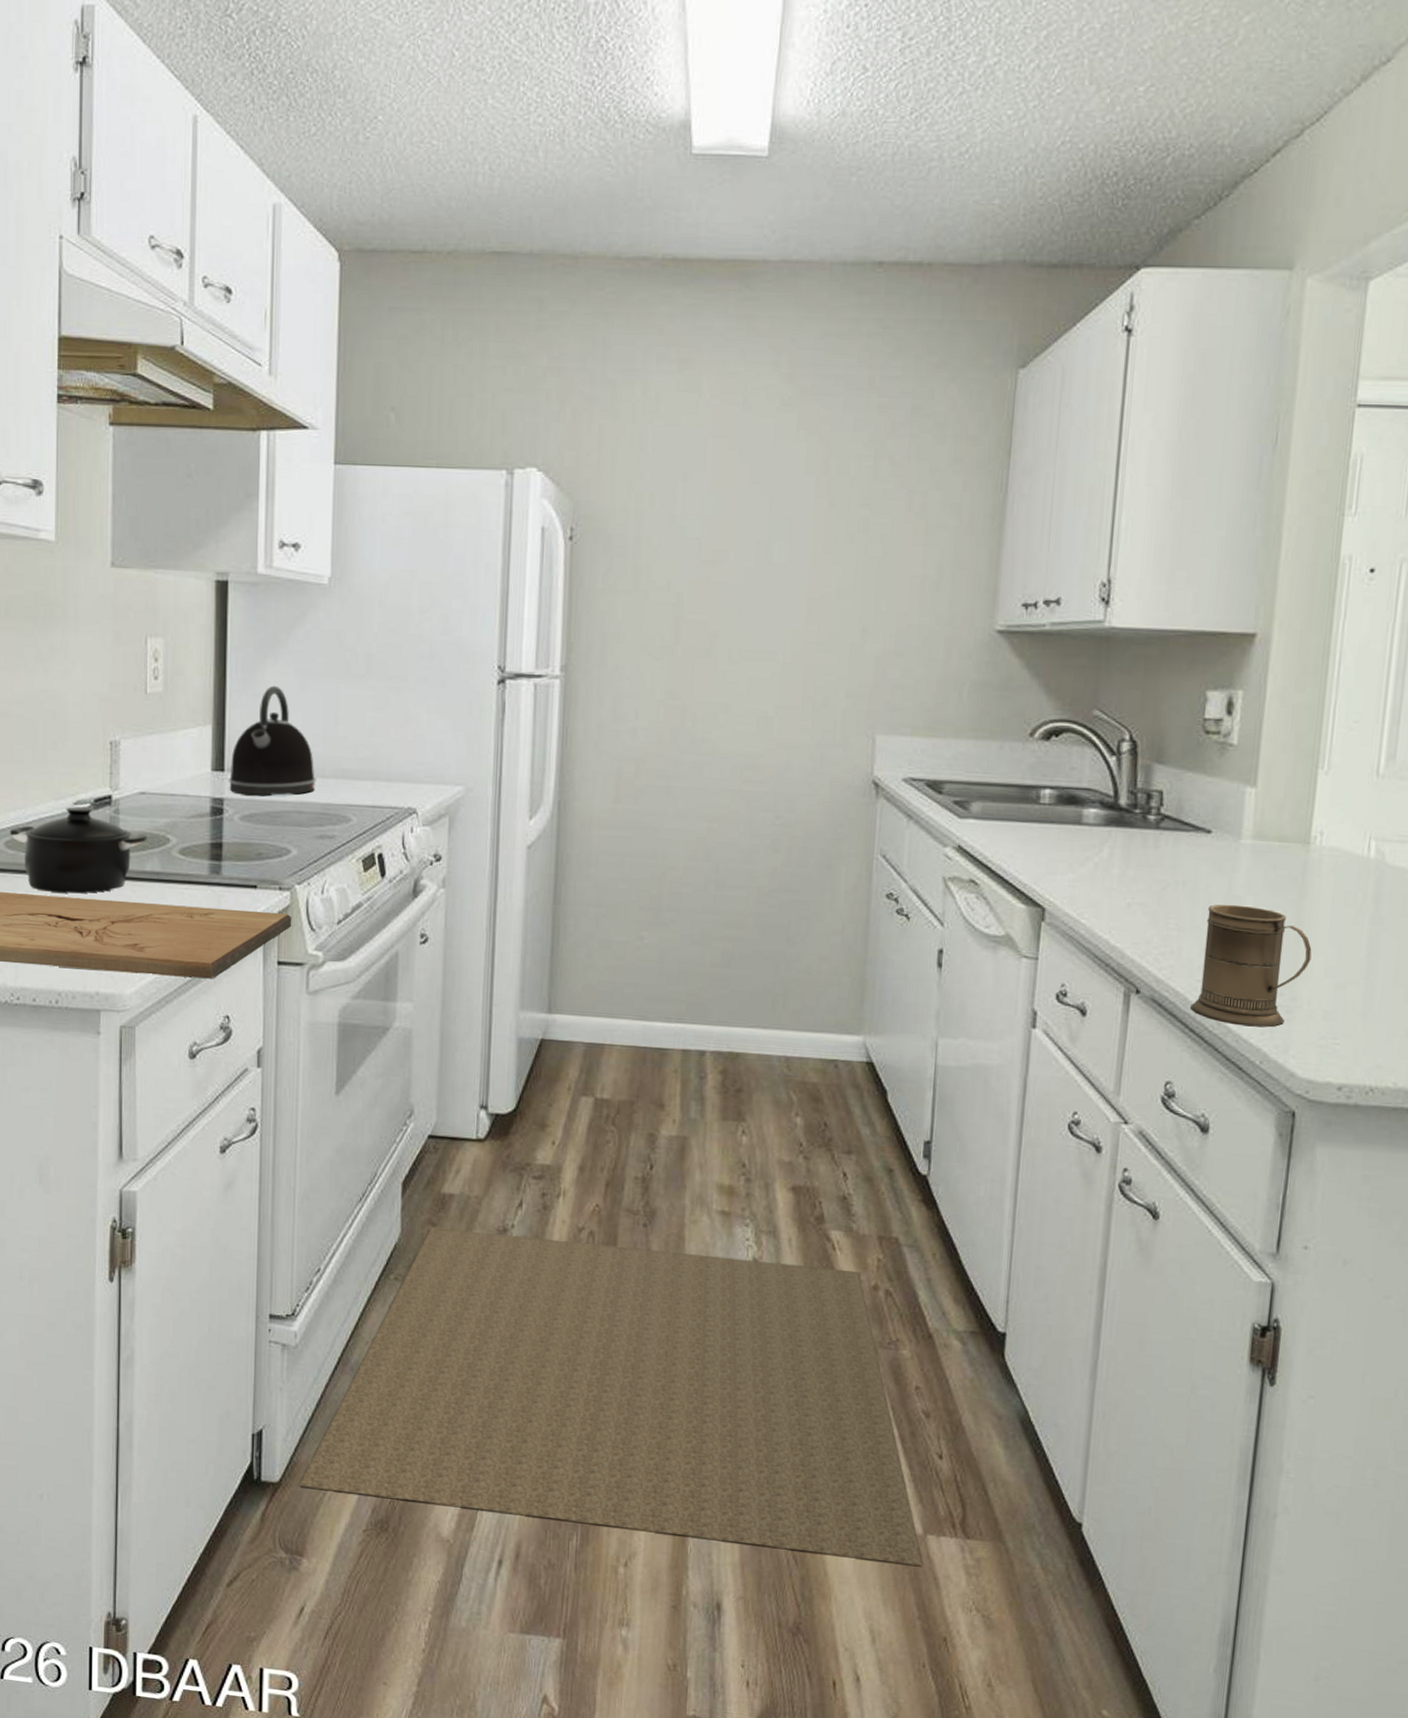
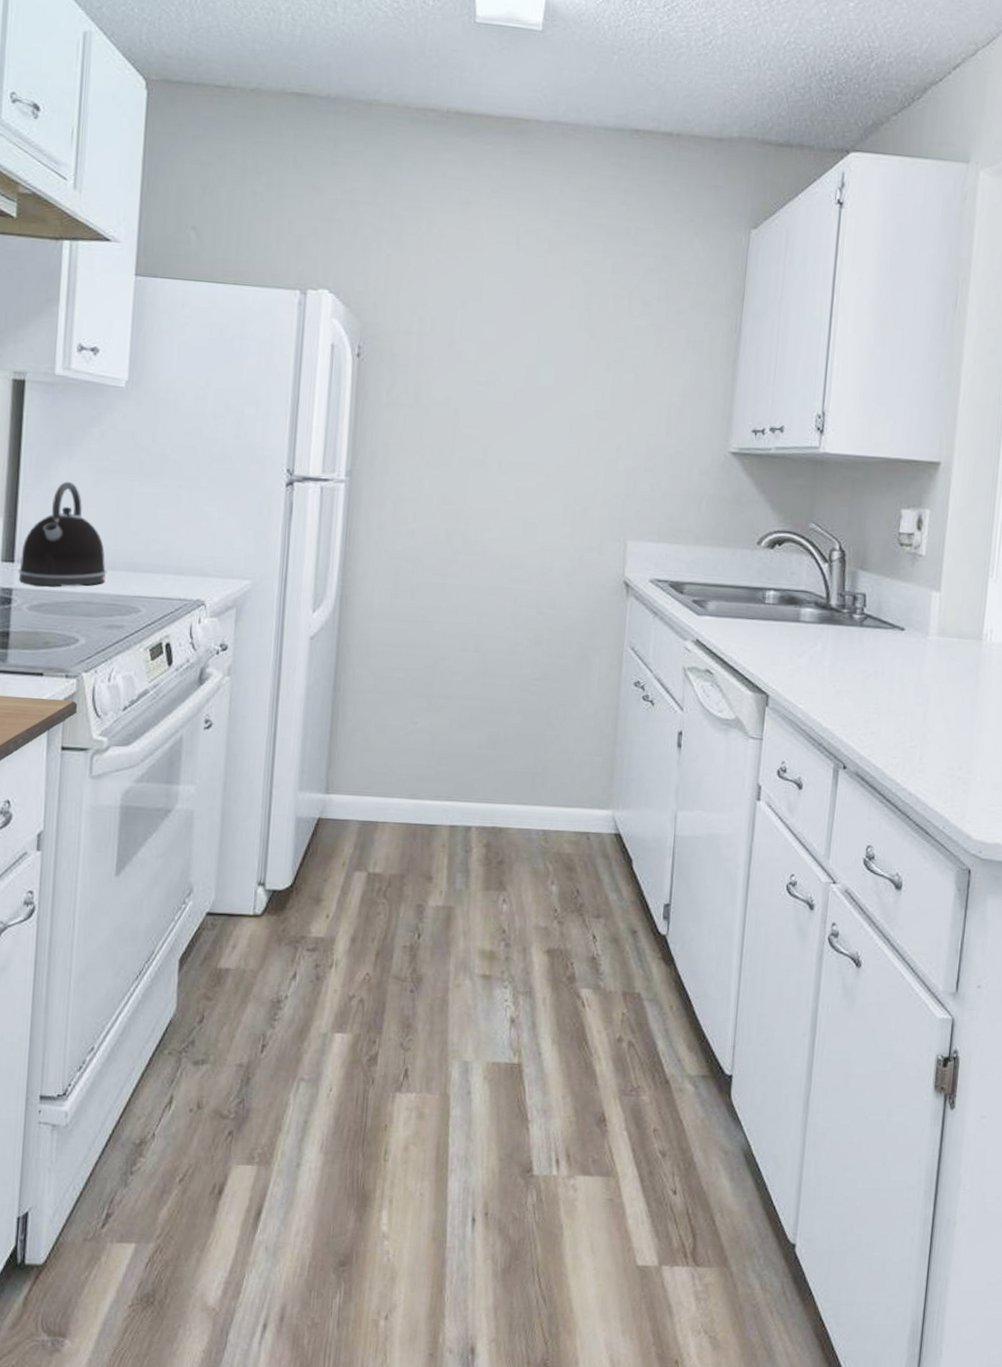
doormat: present [298,1227,924,1566] -> none [64,1001,659,1295]
mug: present [1190,904,1312,1028] -> none [887,691,984,797]

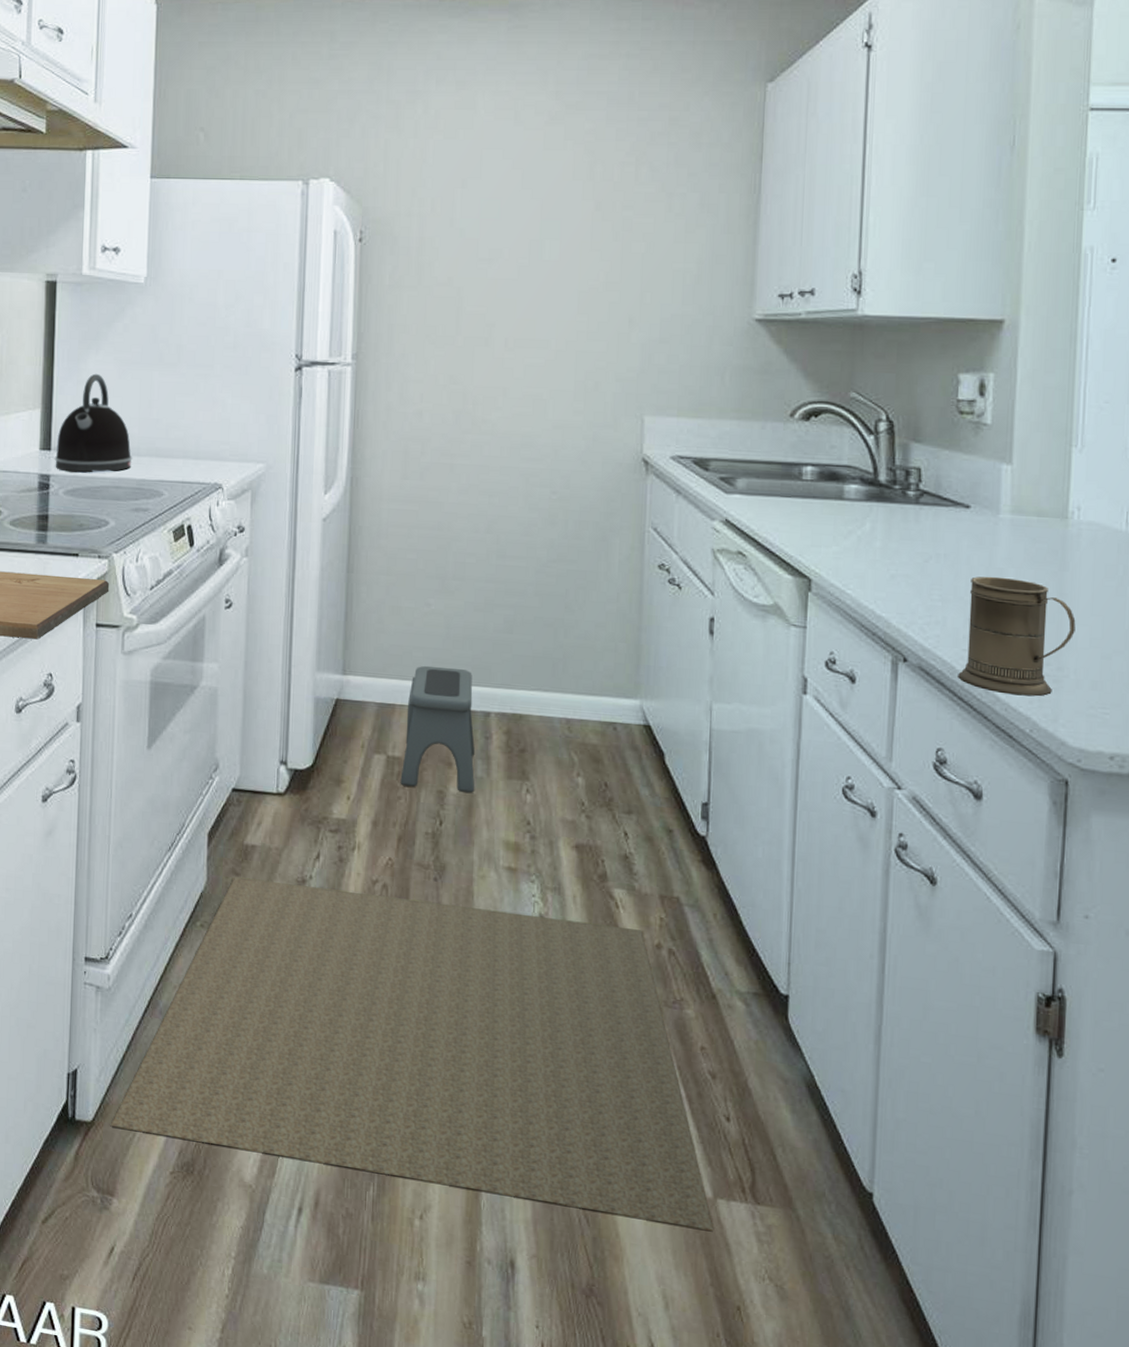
doormat: none [64,1001,659,1295] -> present [110,876,714,1231]
step stool: none [380,782,455,905] -> present [400,665,475,793]
mug: none [887,691,984,797] -> present [958,576,1076,697]

